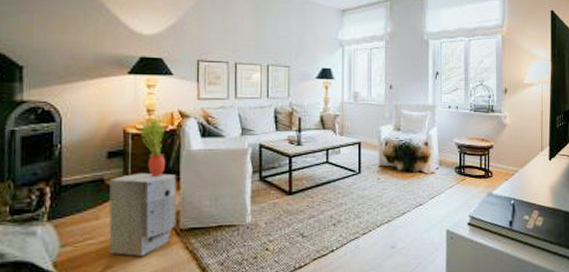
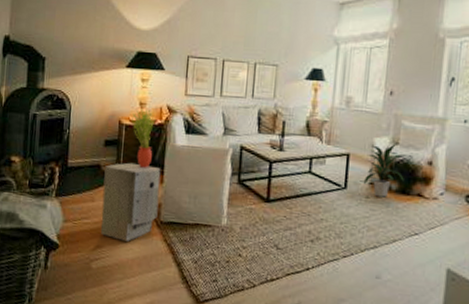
indoor plant: none [375,130,407,177] -> present [364,144,406,198]

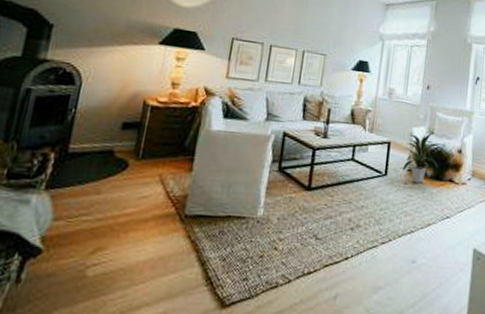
air purifier: present [100,162,161,241] -> none [104,148,191,240]
potted plant: present [132,107,156,168] -> none [159,88,190,155]

